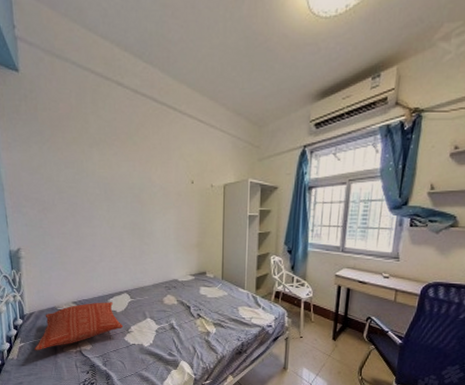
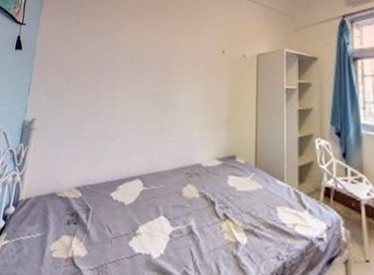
pillow: present [35,302,124,351] -> none [19,189,130,254]

